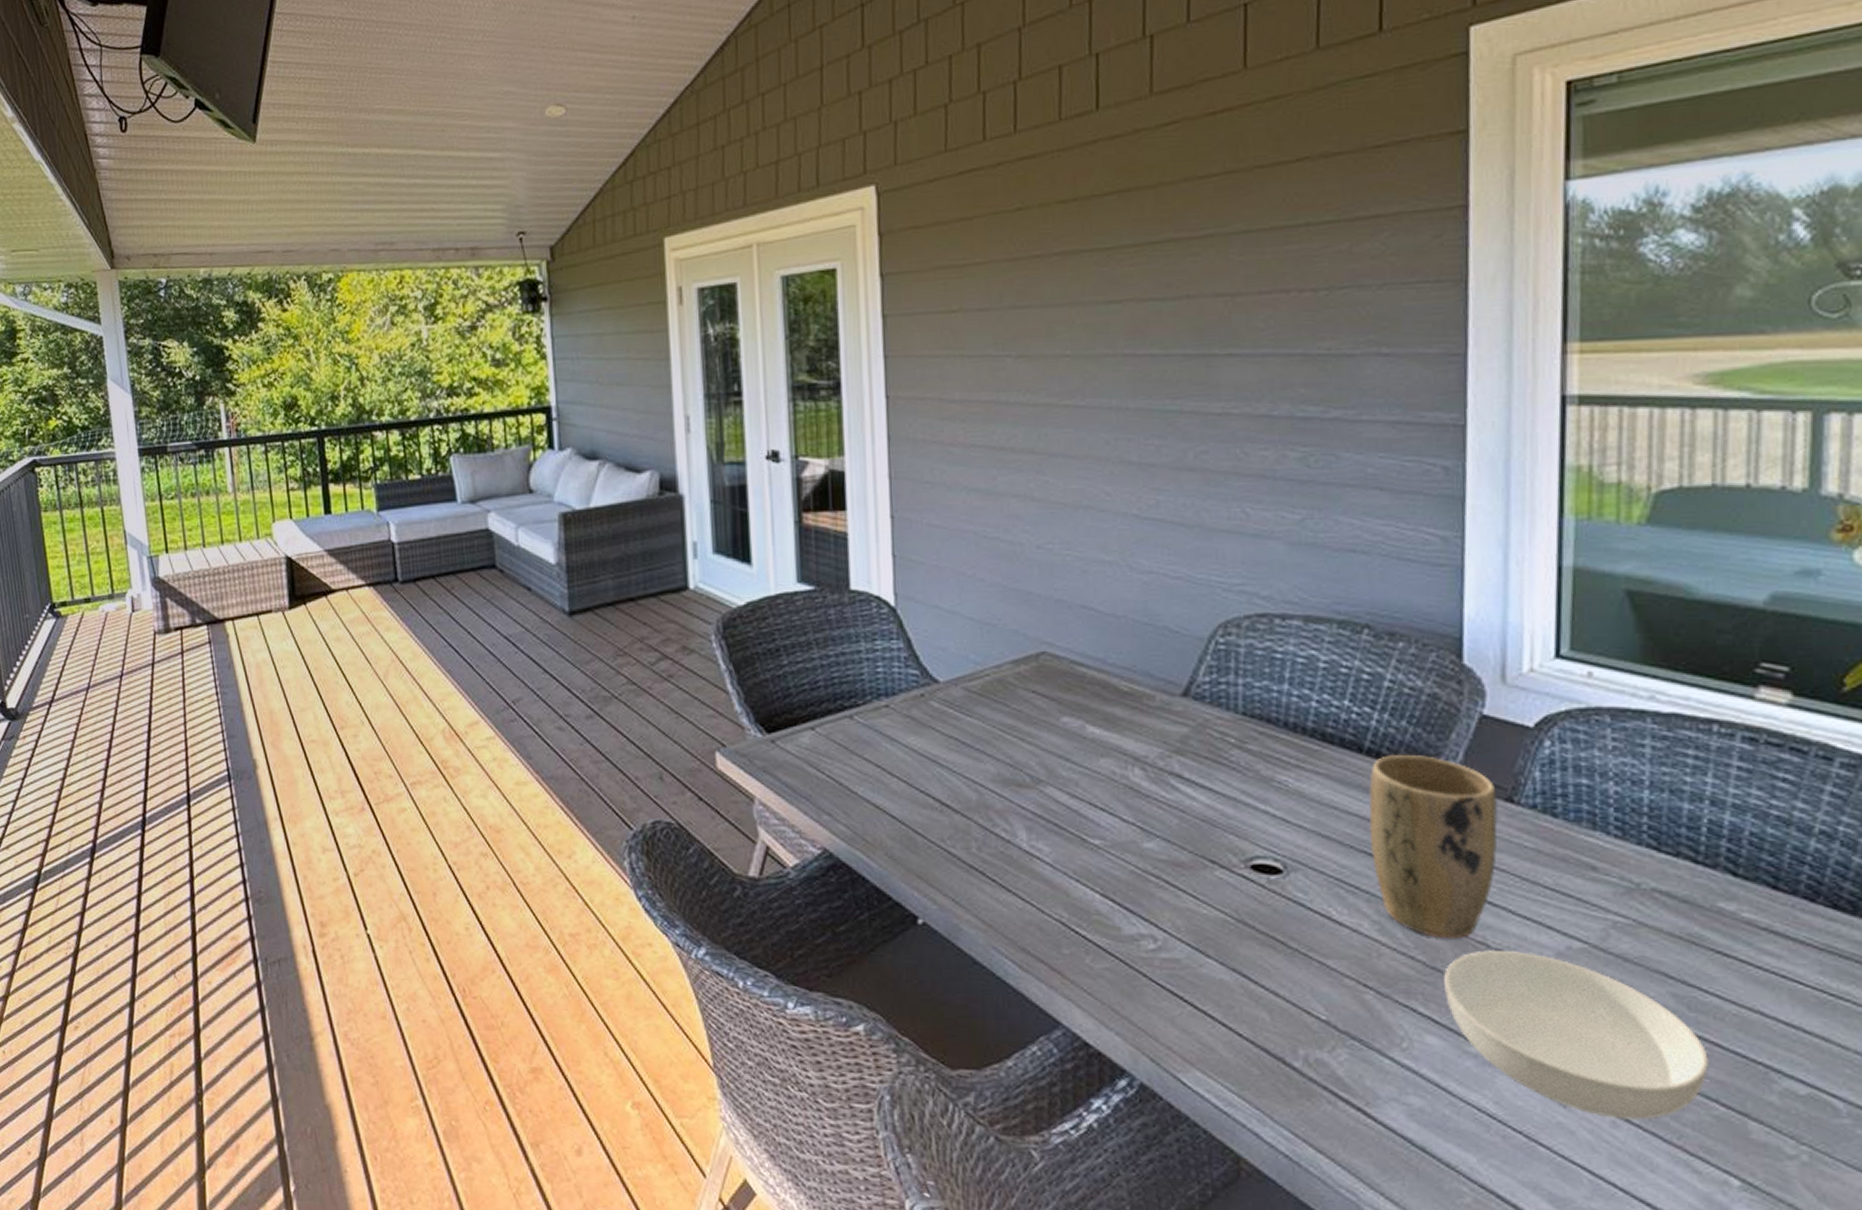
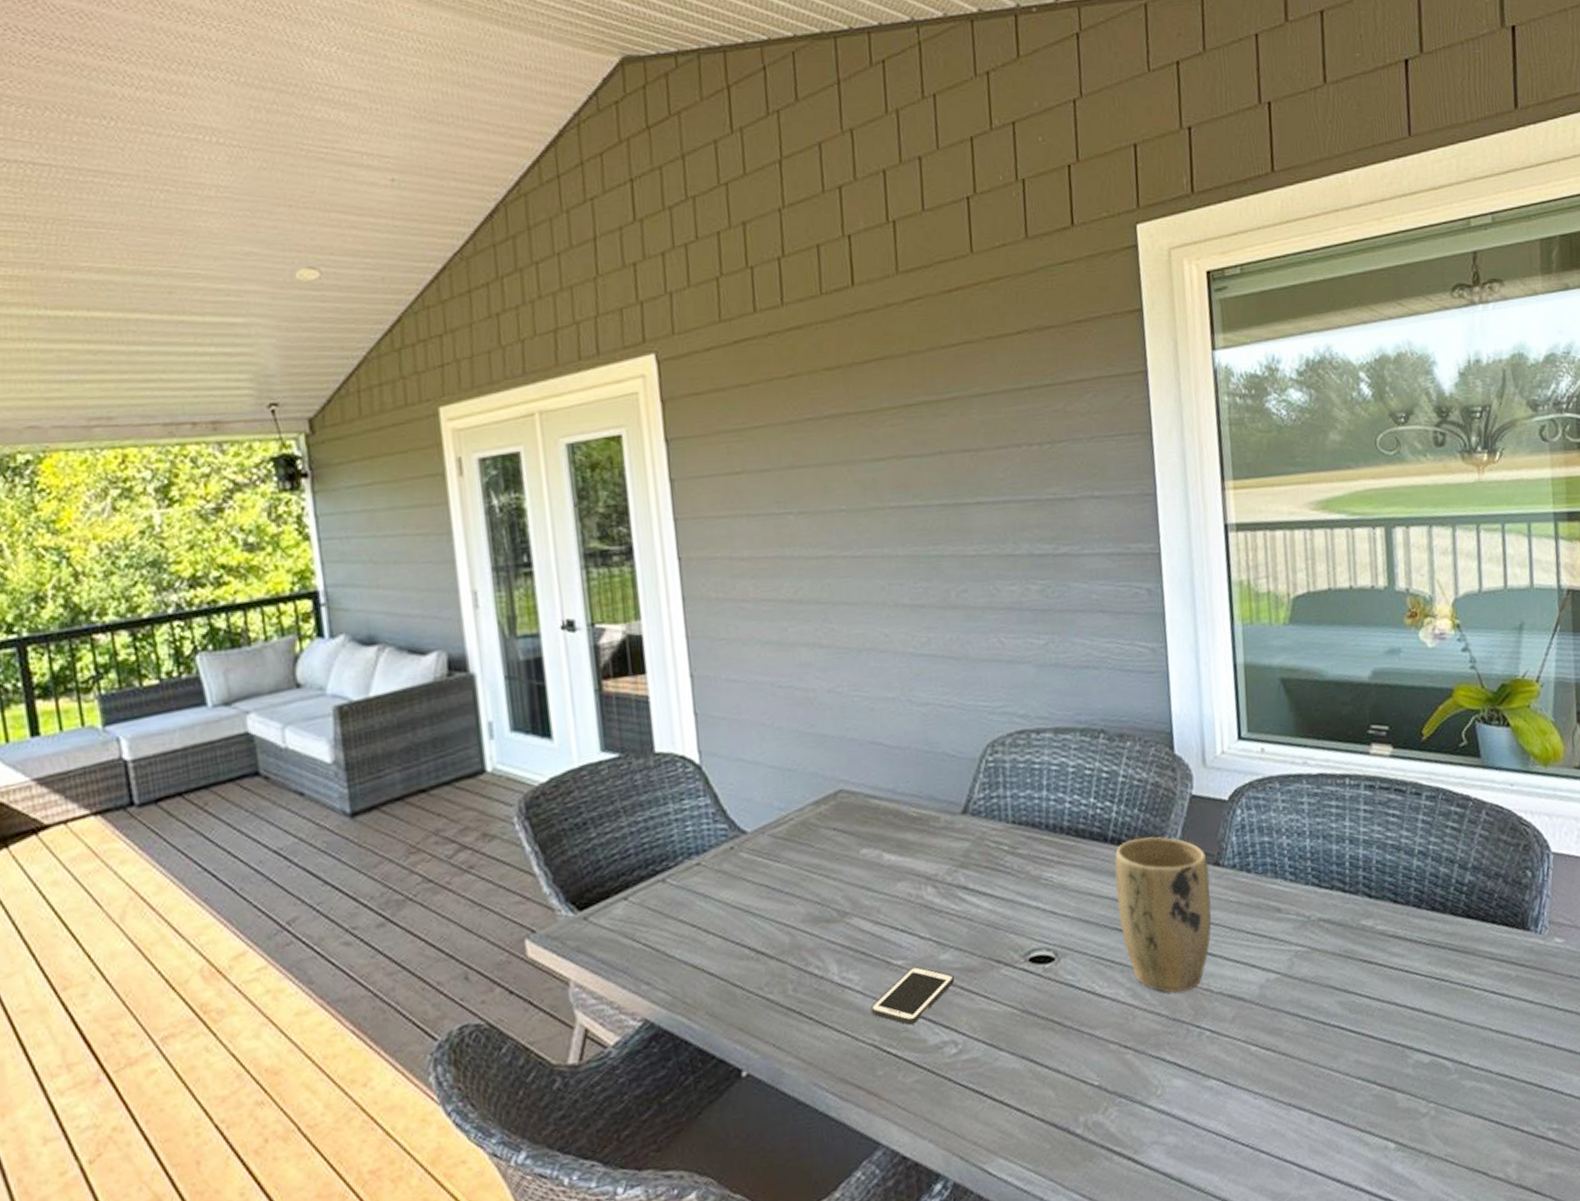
cell phone: none [1060,848,1158,909] -> present [870,966,954,1025]
serving bowl: present [1444,950,1711,1121] -> none [1183,990,1368,1117]

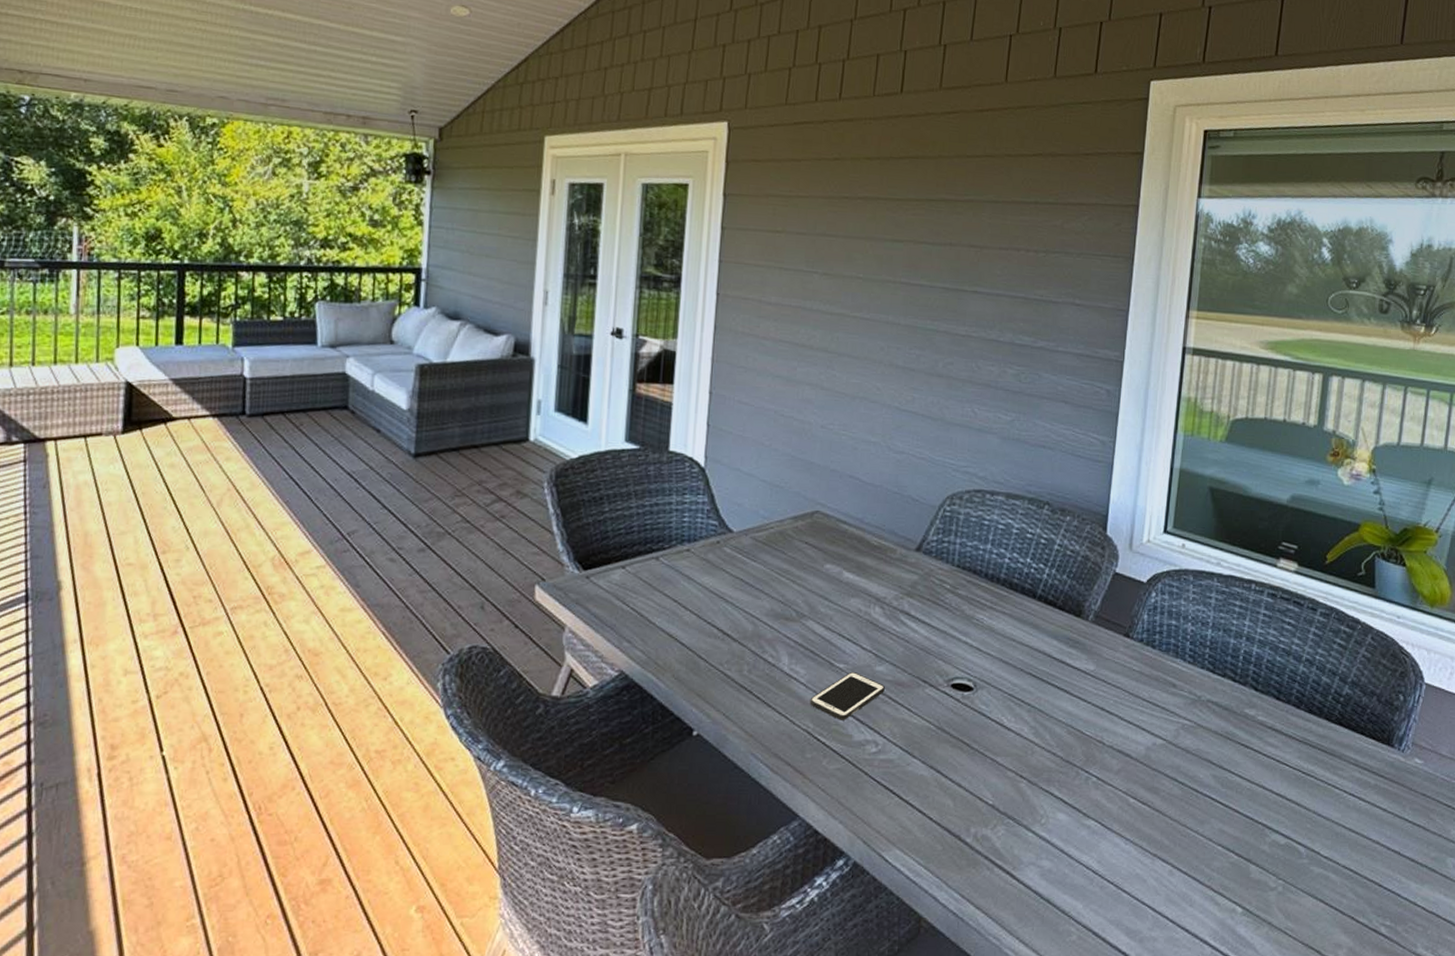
plant pot: present [1114,836,1212,994] -> none [1034,601,1120,739]

